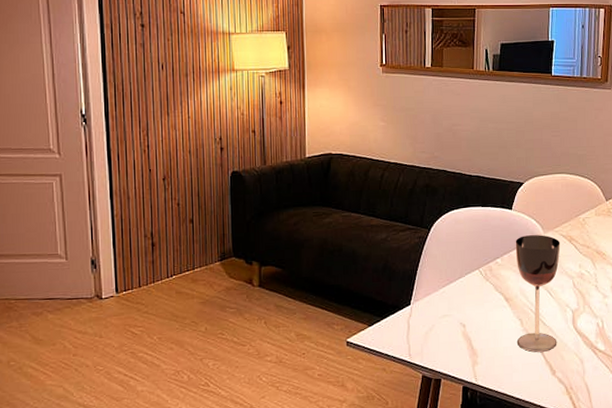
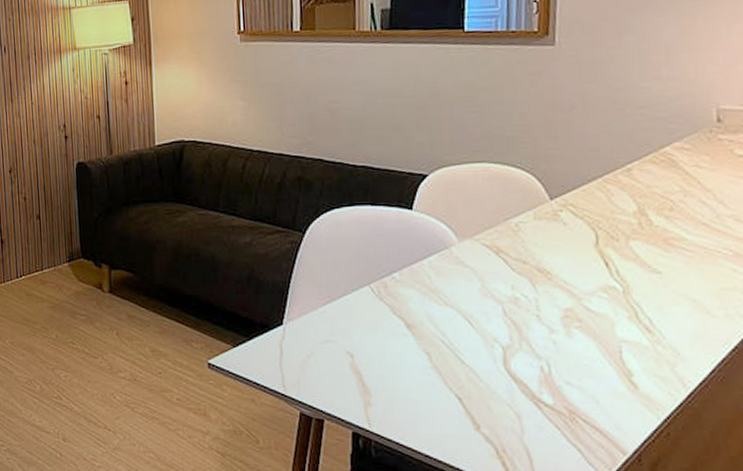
wineglass: present [515,235,561,352] -> none [418,244,483,398]

